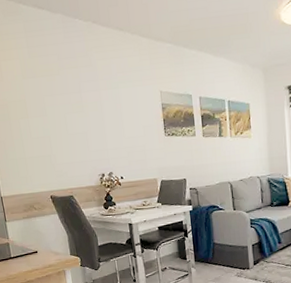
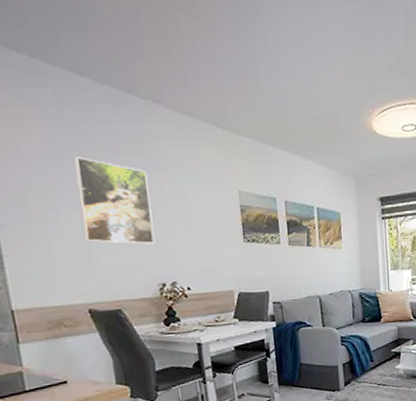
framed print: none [37,75,96,143] -> present [73,157,155,245]

